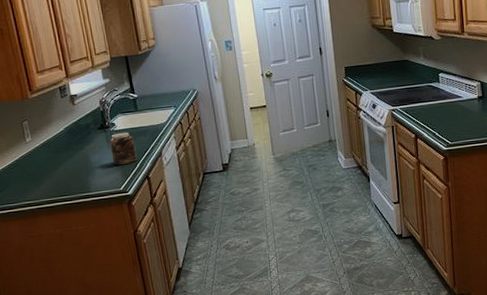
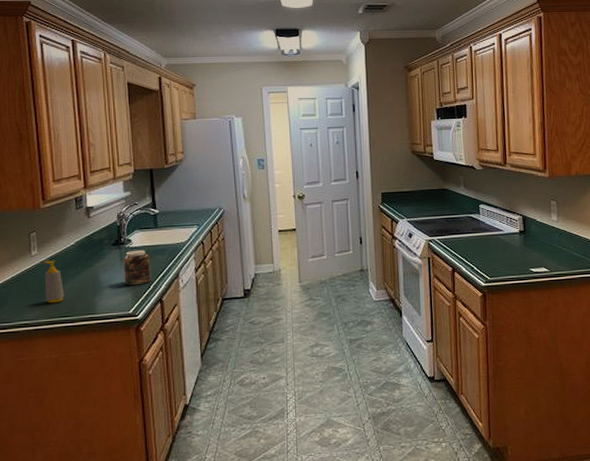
soap bottle: none [38,145,61,185] -> present [43,260,65,304]

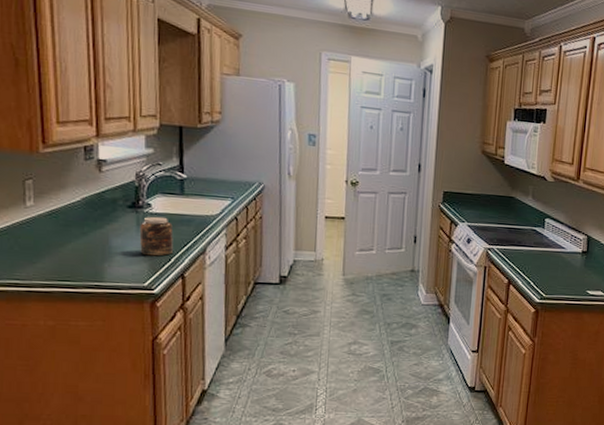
soap bottle: present [43,260,65,304] -> none [41,214,66,265]

